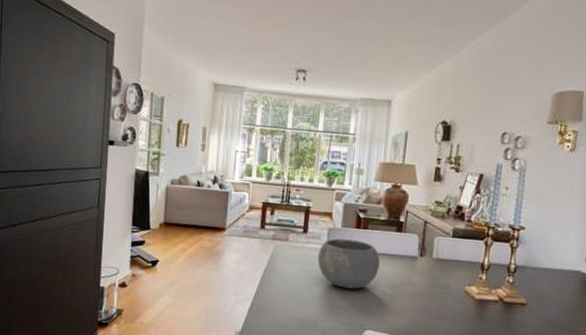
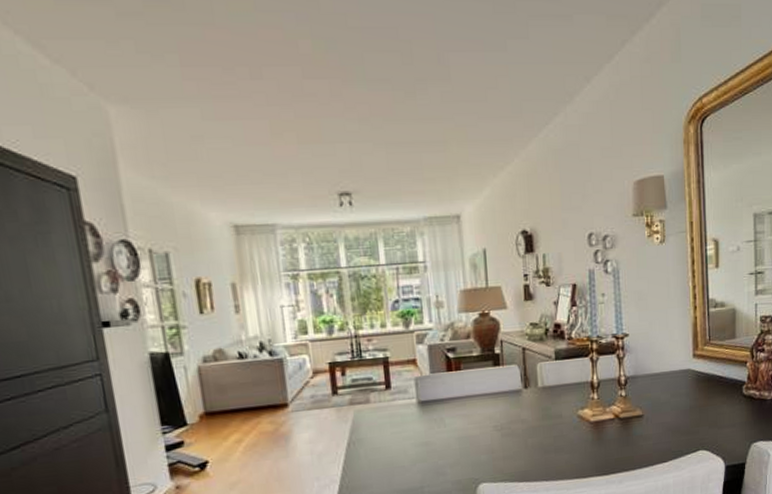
bowl: present [317,238,380,289] -> none [408,385,482,443]

